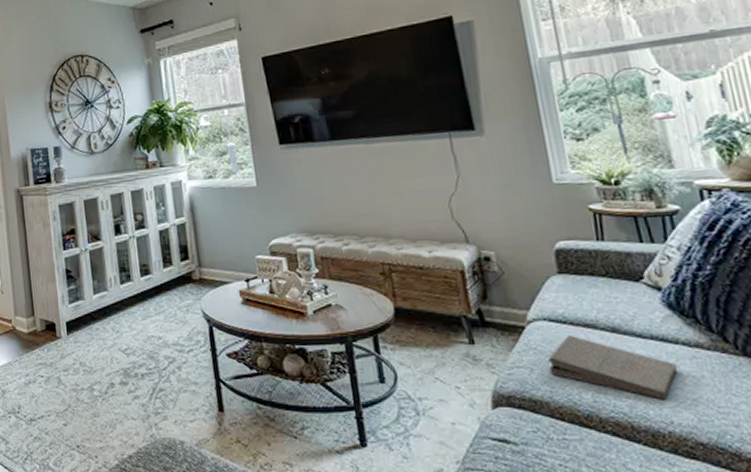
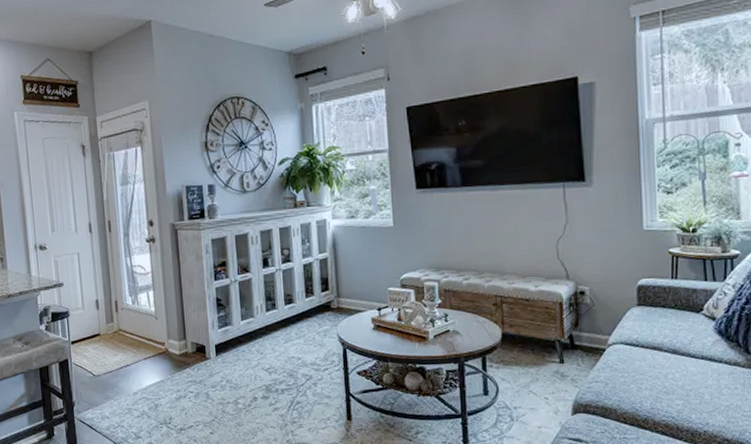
pizza box: present [547,334,677,400] -> none [620,355,717,407]

